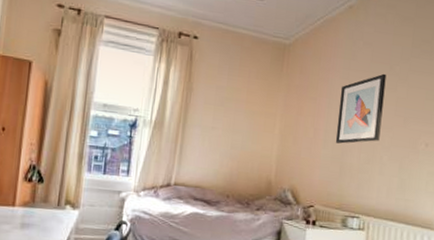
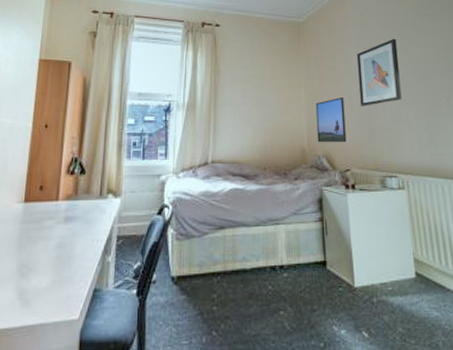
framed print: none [285,131,320,179] -> present [315,96,347,143]

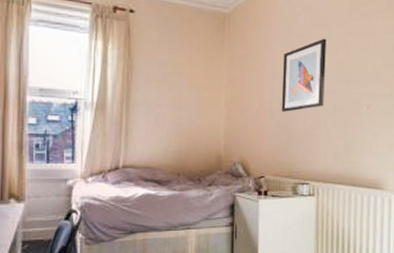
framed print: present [315,96,347,143] -> none [234,101,265,150]

